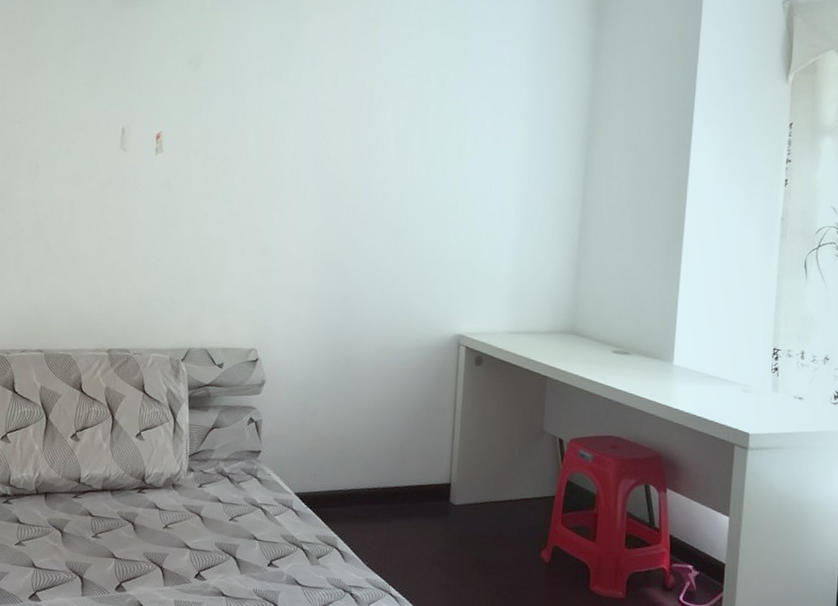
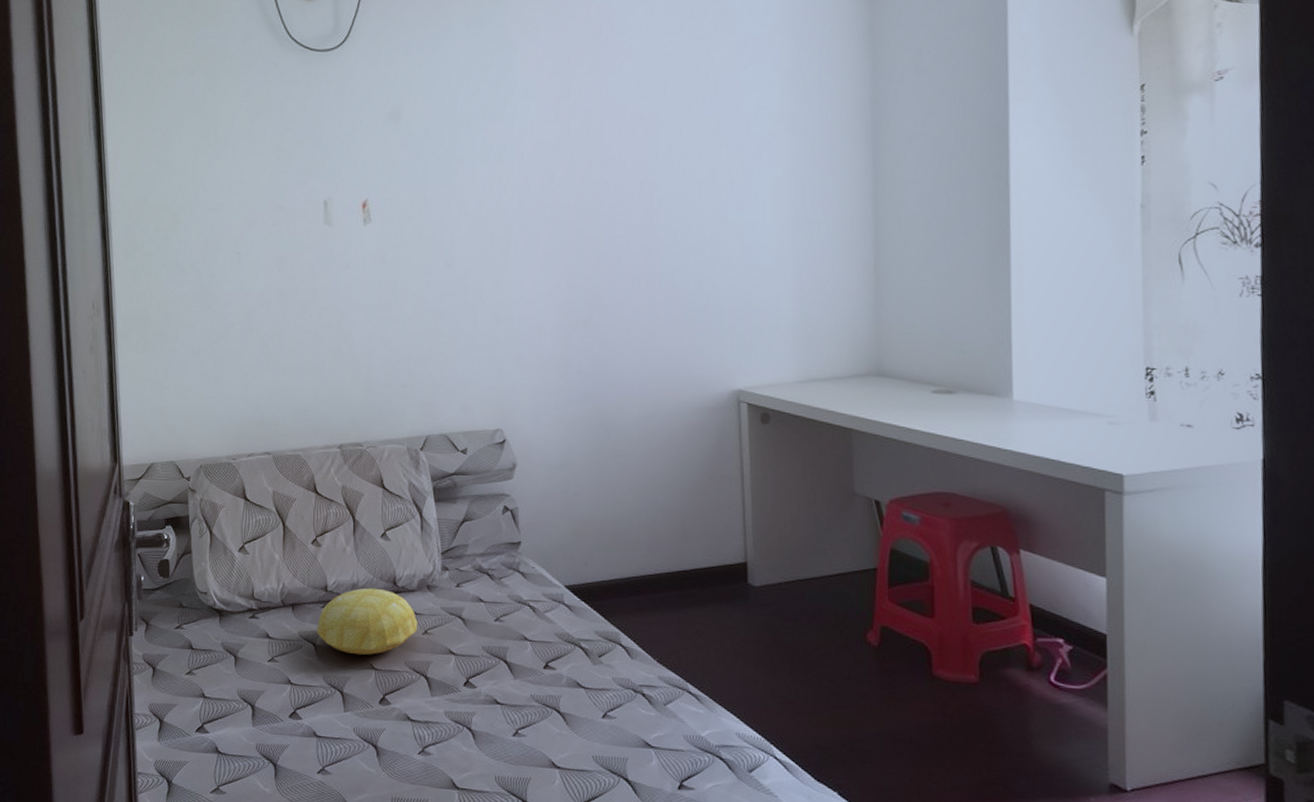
cushion: none [65,482,161,545] -> present [316,588,418,655]

